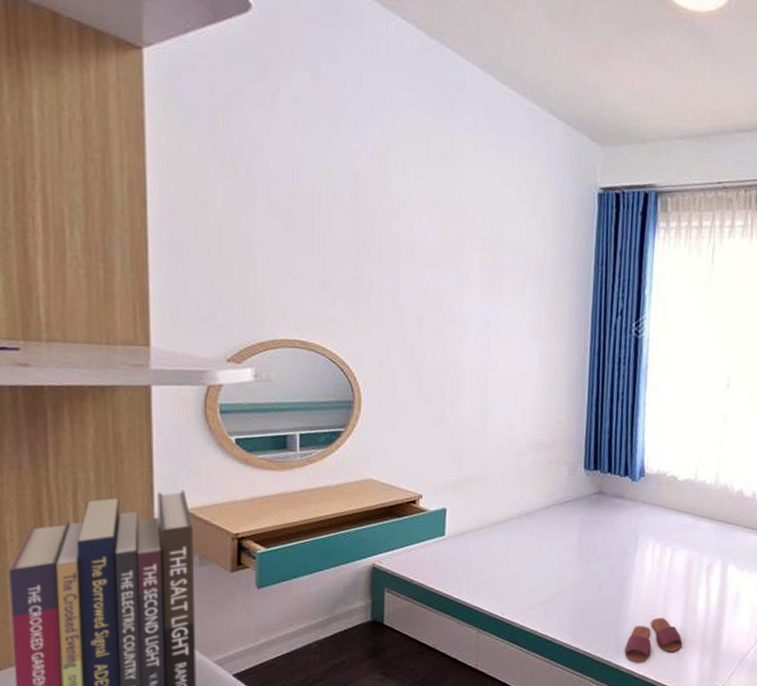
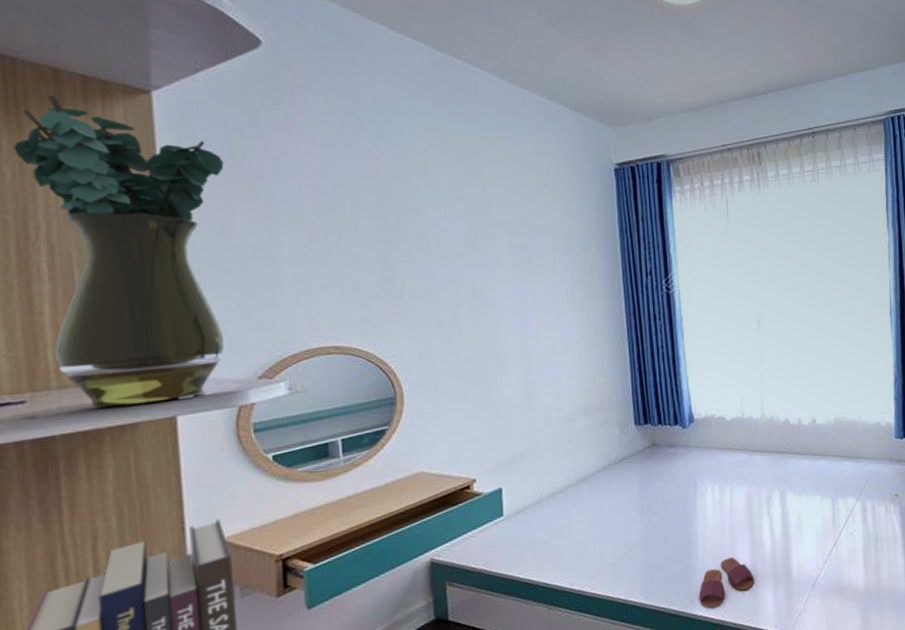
vase: none [14,39,208,369] -> present [13,94,225,408]

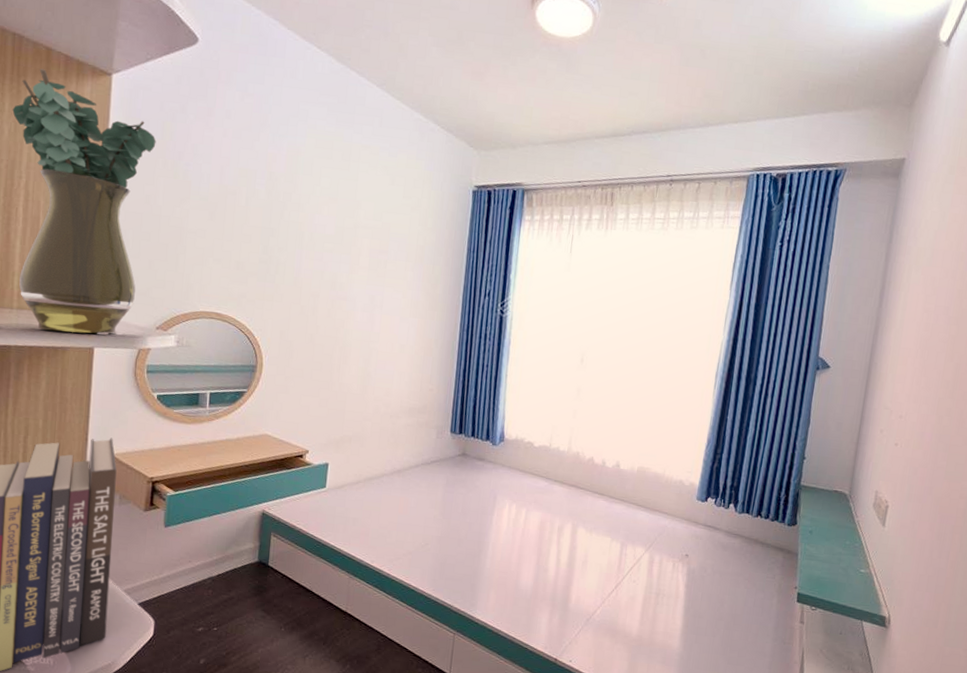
slippers: present [699,557,755,609] -> none [480,574,534,616]

